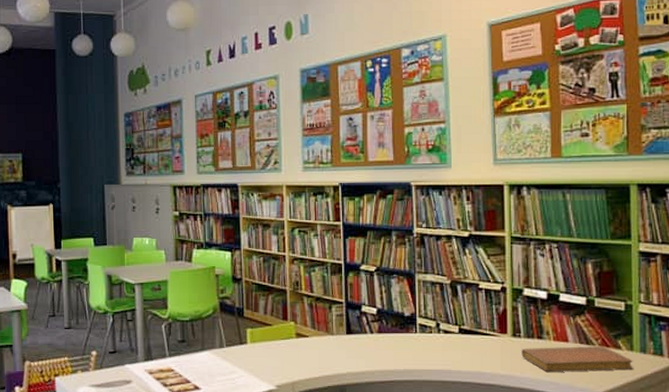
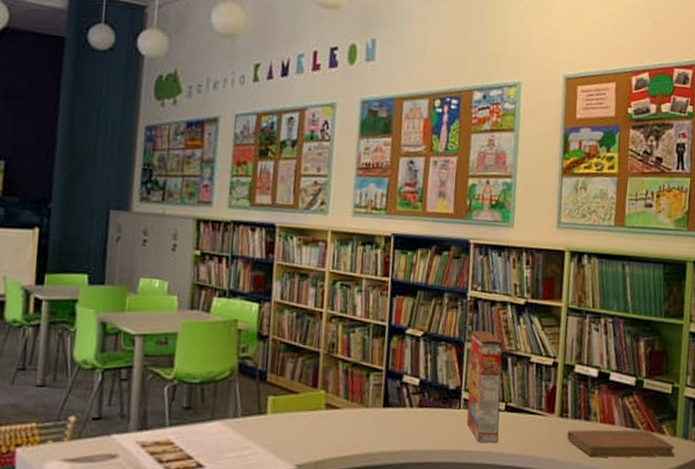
cereal box: none [420,262,455,362] -> present [467,330,503,443]

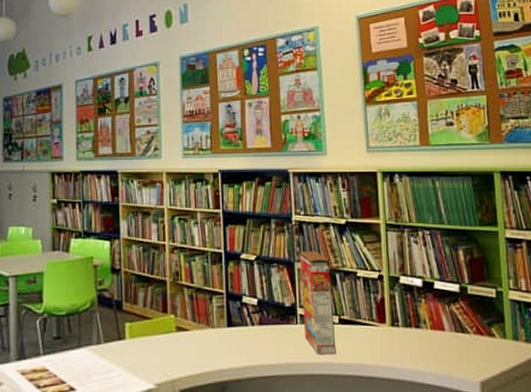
notebook: present [567,429,676,458] -> none [400,333,508,362]

